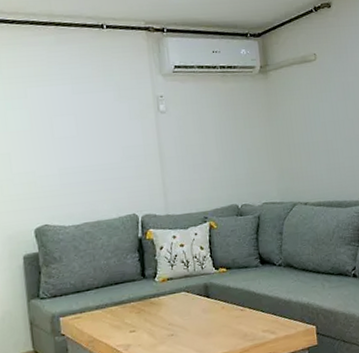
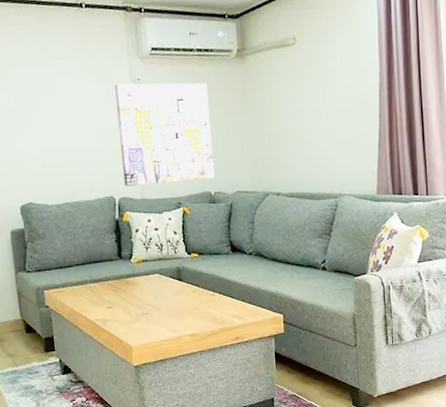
wall art: none [137,98,241,203] -> present [115,82,215,186]

